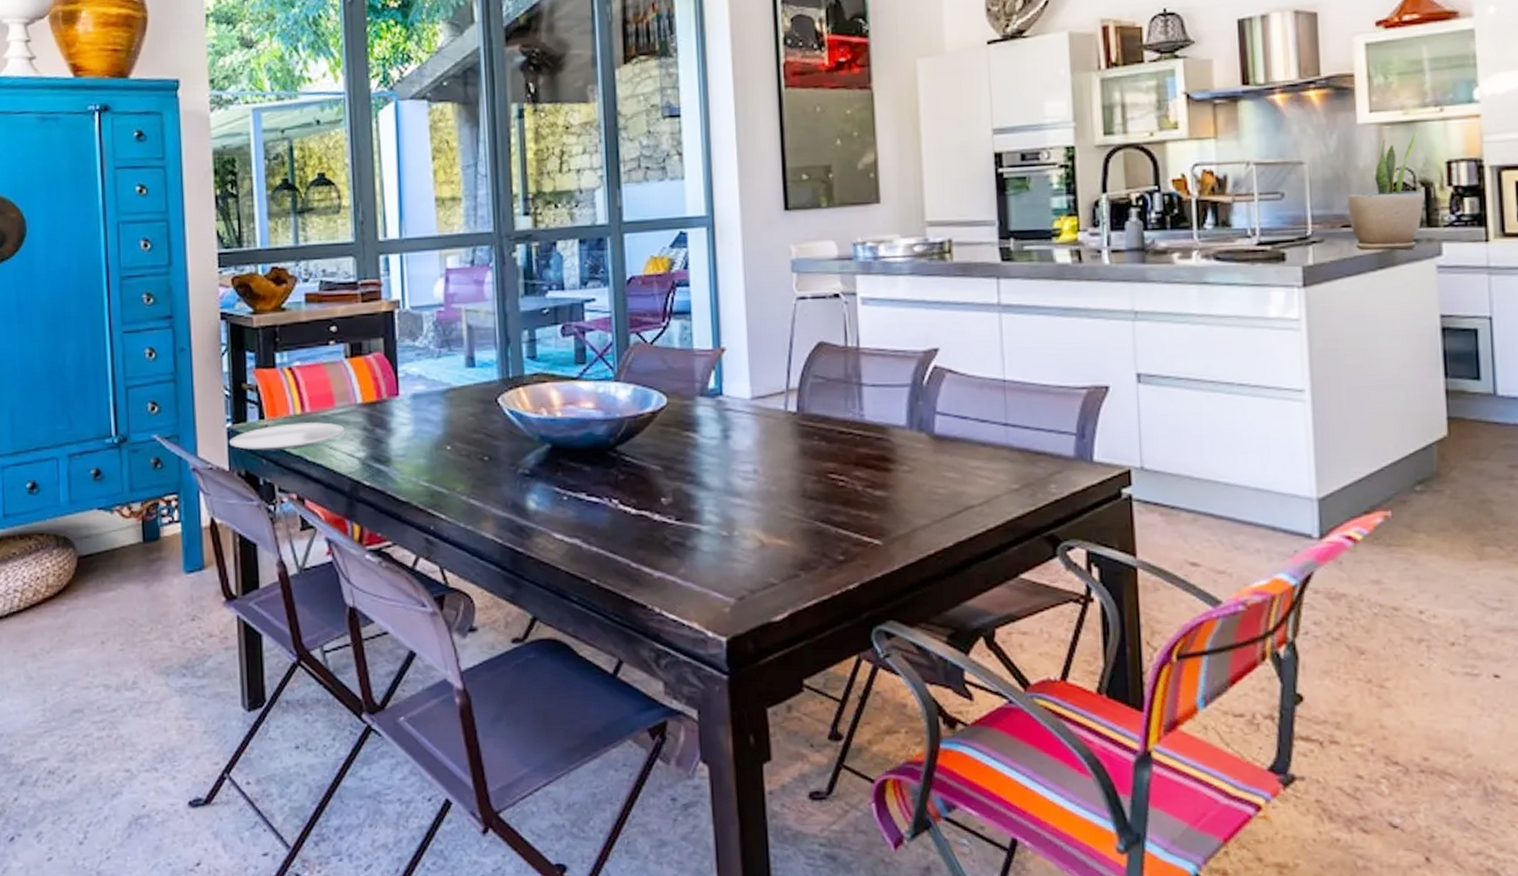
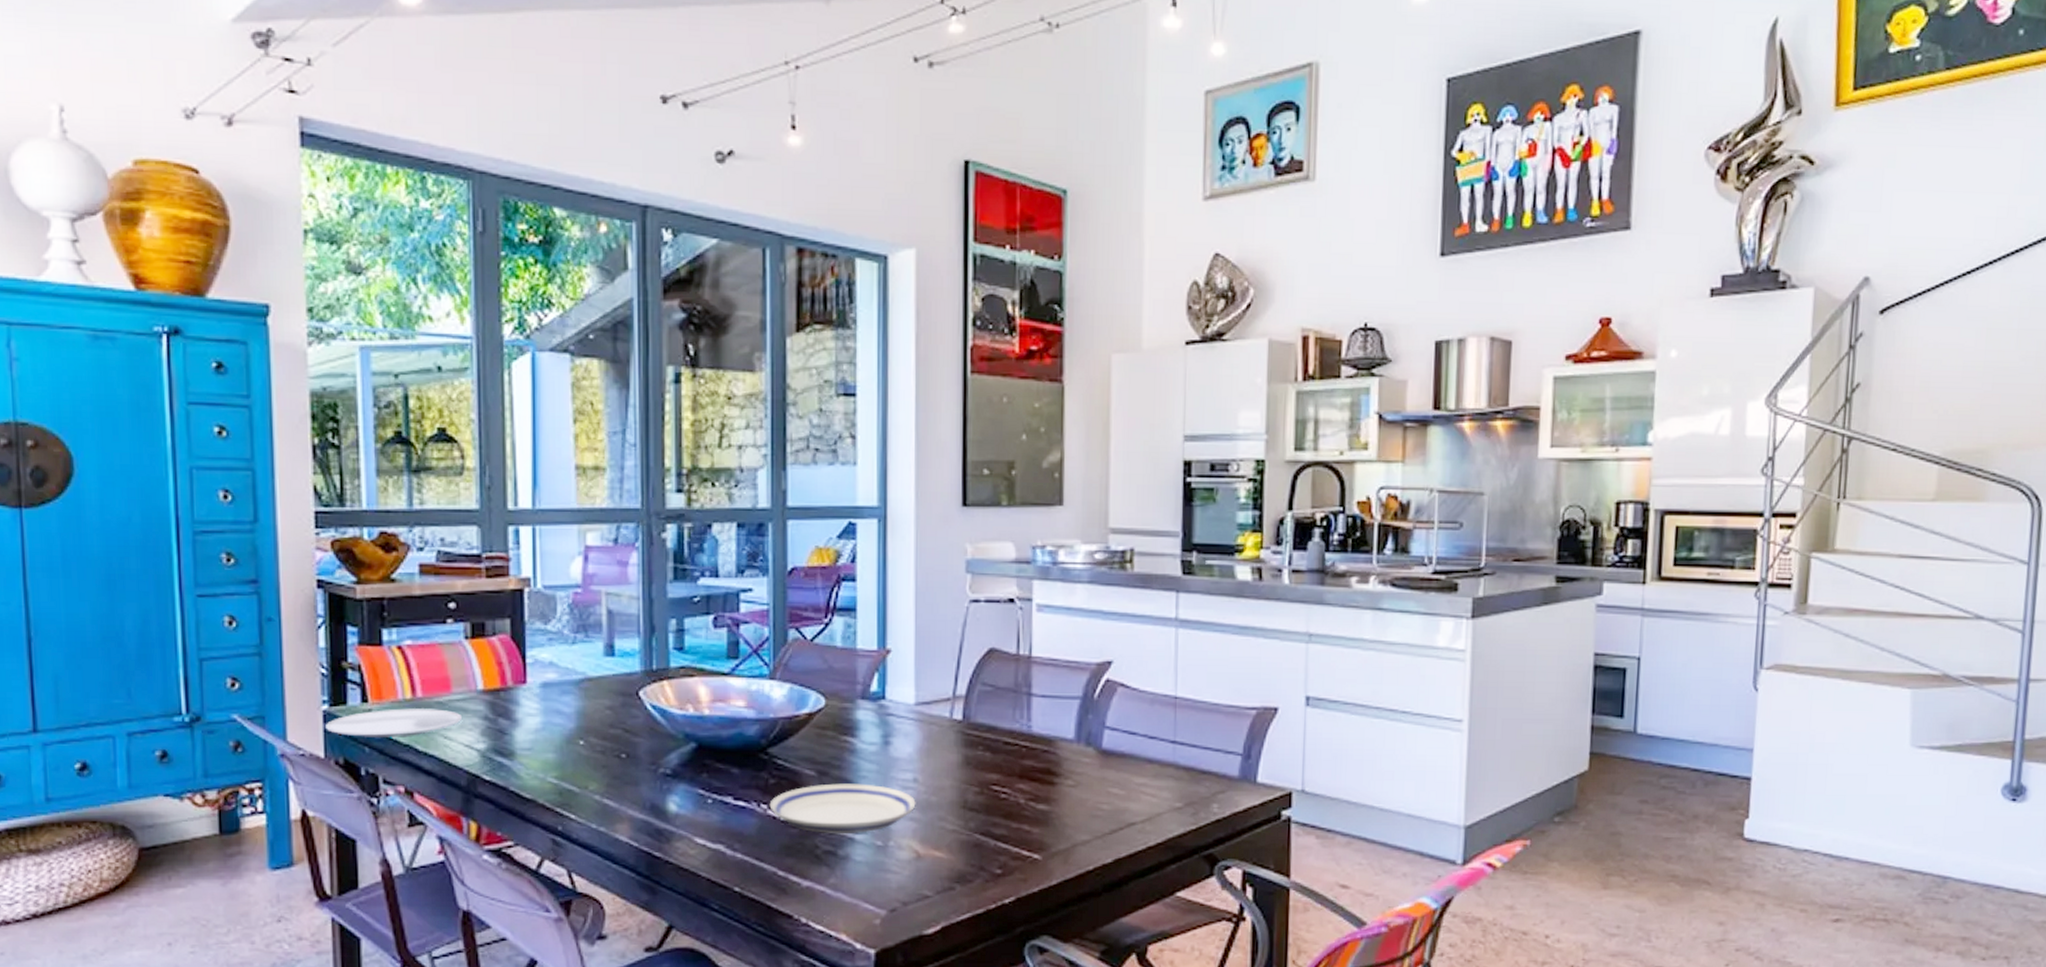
plate: none [620,476,757,526] -> present [769,783,916,835]
potted plant: present [1347,130,1424,251] -> none [1521,469,1596,587]

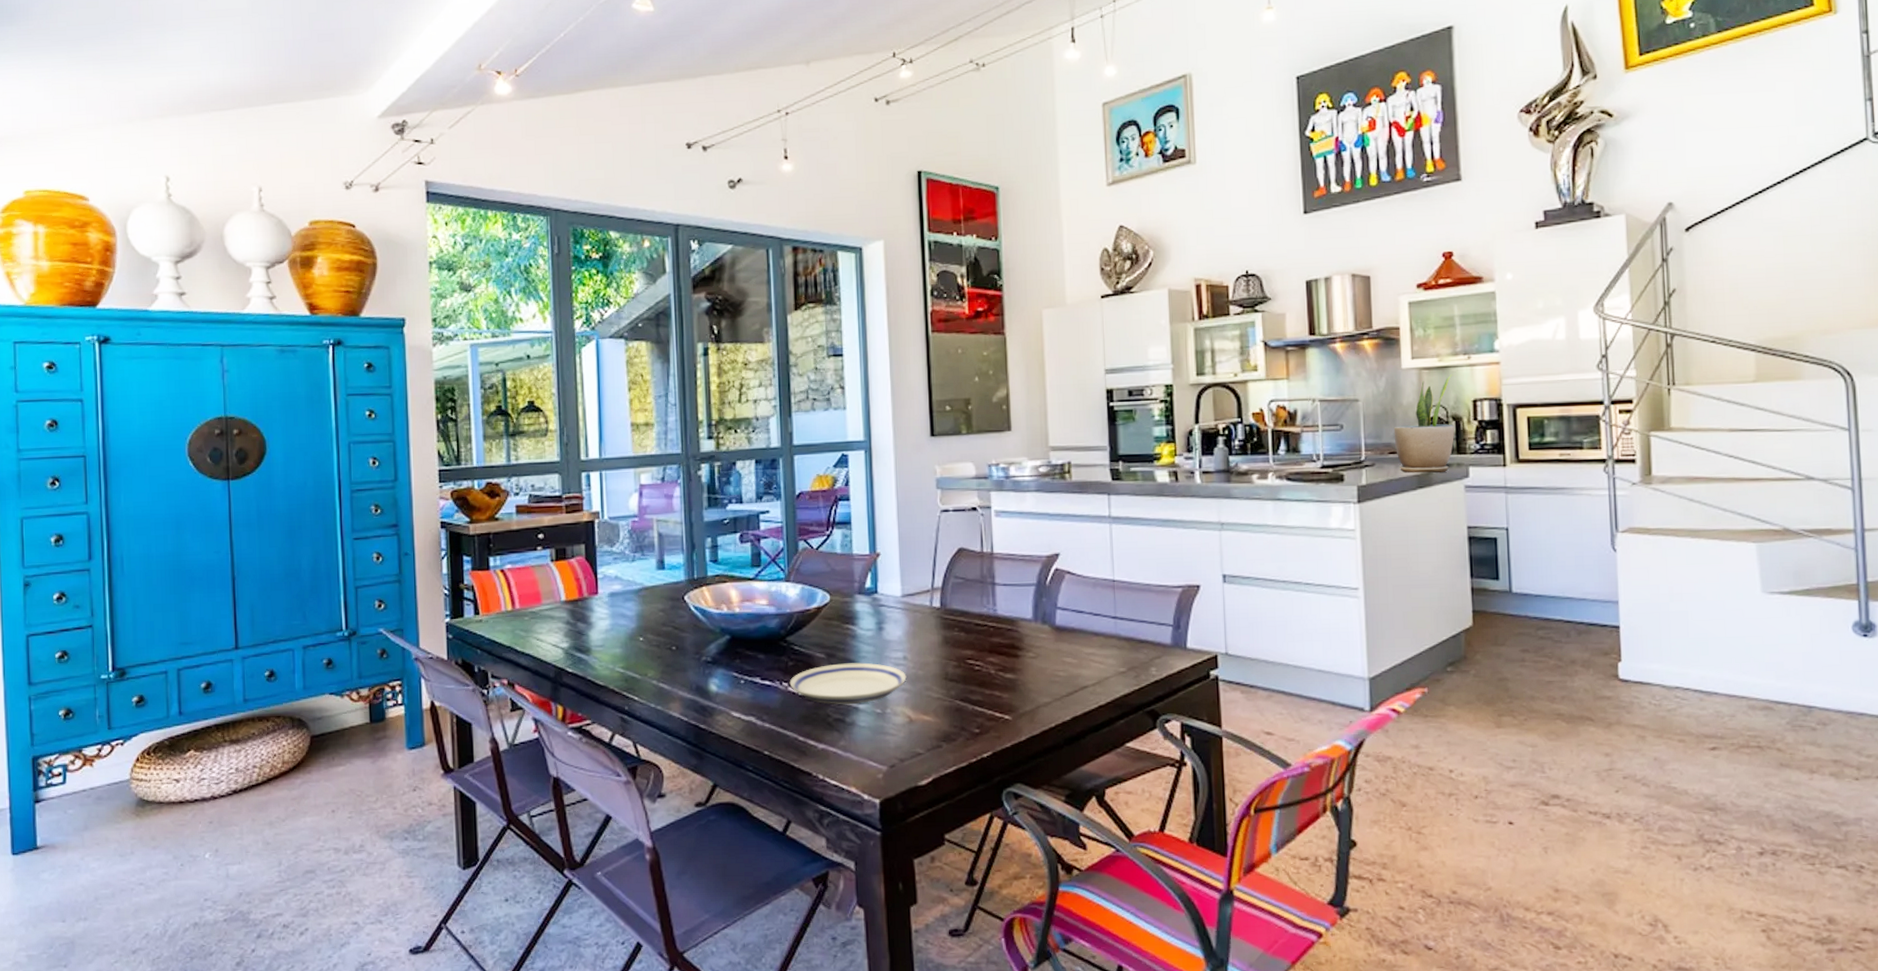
plate: present [326,708,463,739] -> none [448,617,551,643]
potted plant: none [1521,469,1596,587] -> present [1393,374,1455,474]

